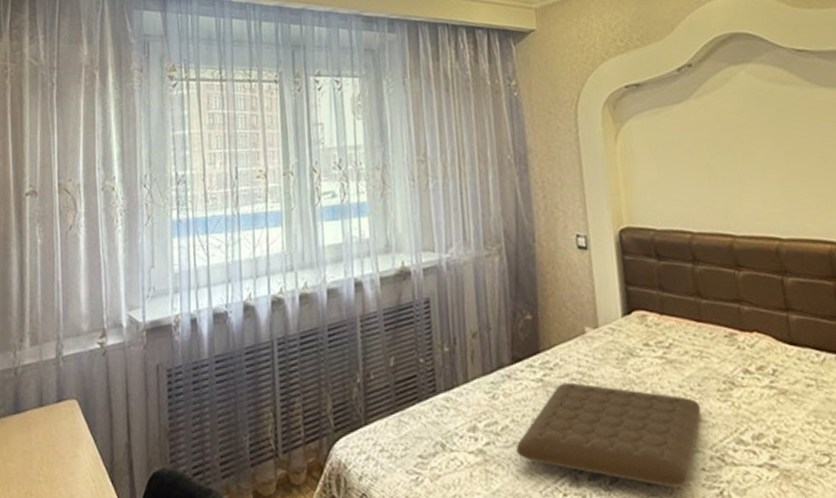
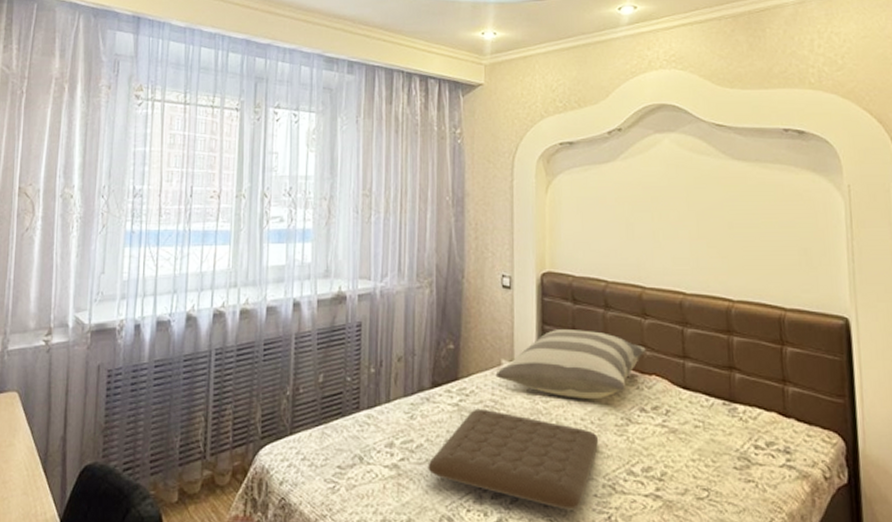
pillow: none [580,288,744,364] -> present [495,330,646,399]

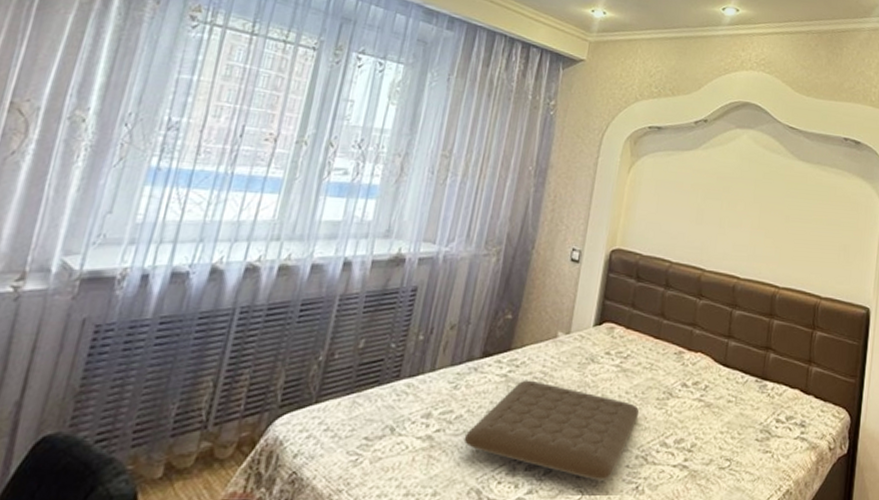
pillow: present [495,330,646,399] -> none [549,305,697,373]

